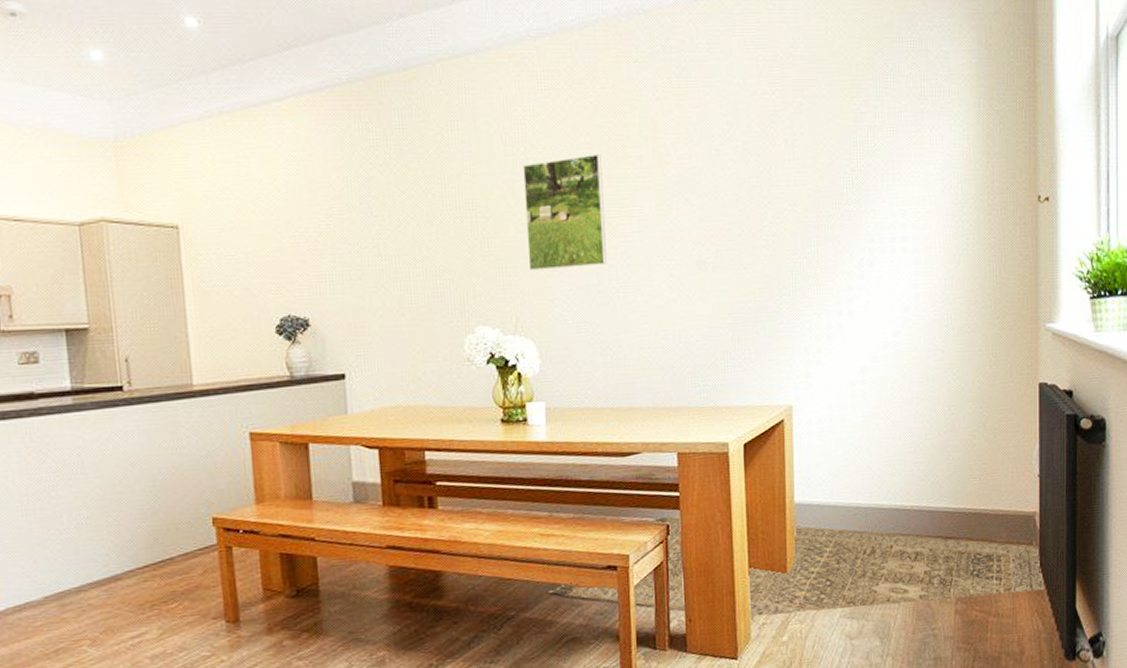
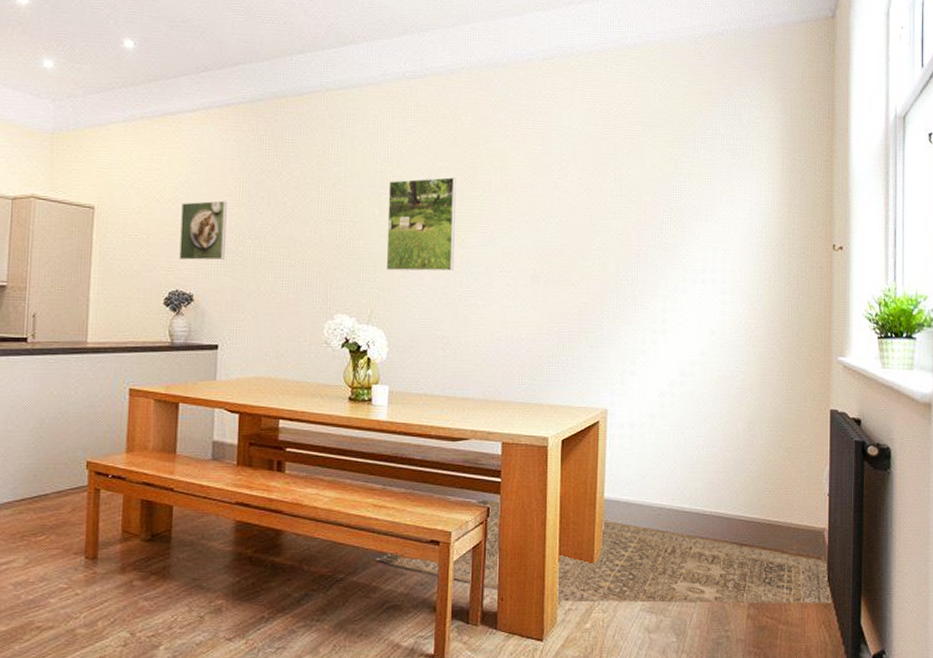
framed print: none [282,205,340,279] -> present [179,200,227,261]

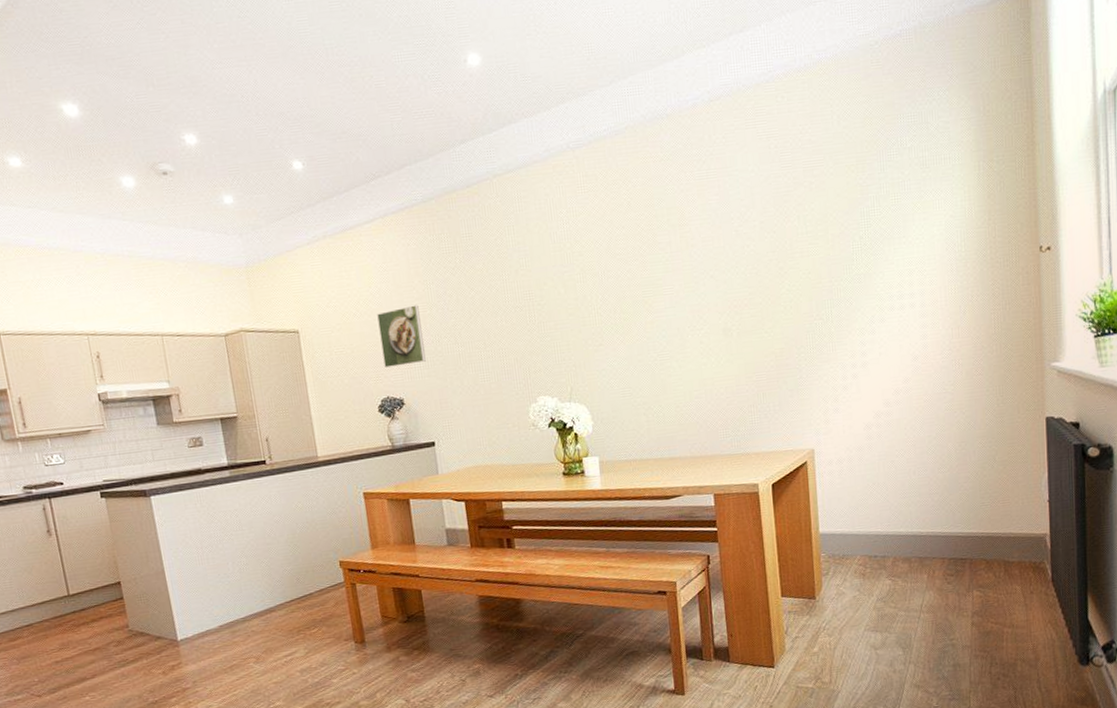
rug: present [375,499,832,604] -> none [609,548,1058,632]
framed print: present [386,177,456,271] -> none [569,243,645,347]

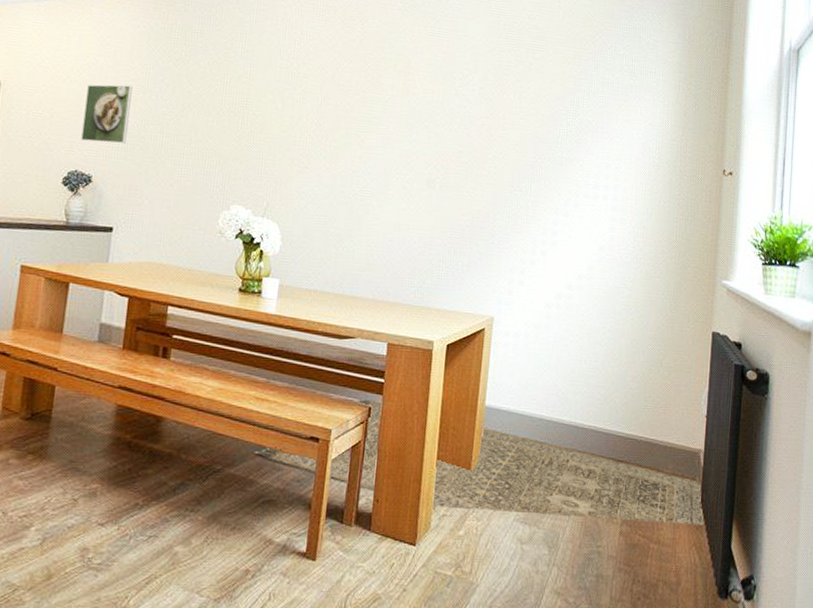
rug: none [609,548,1058,632] -> present [254,399,704,525]

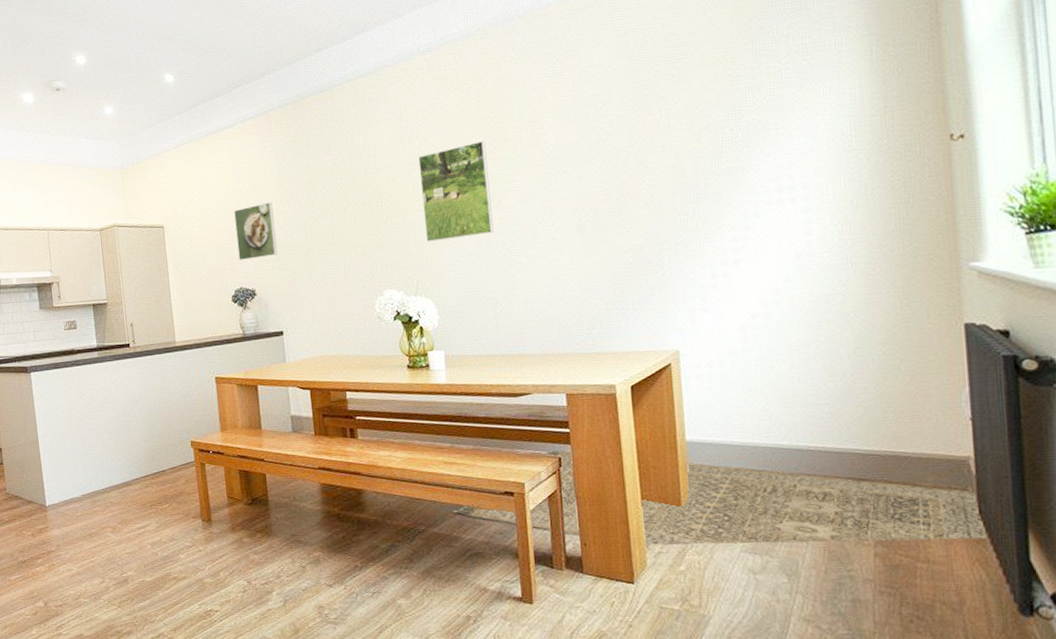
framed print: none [284,77,360,170] -> present [418,141,494,242]

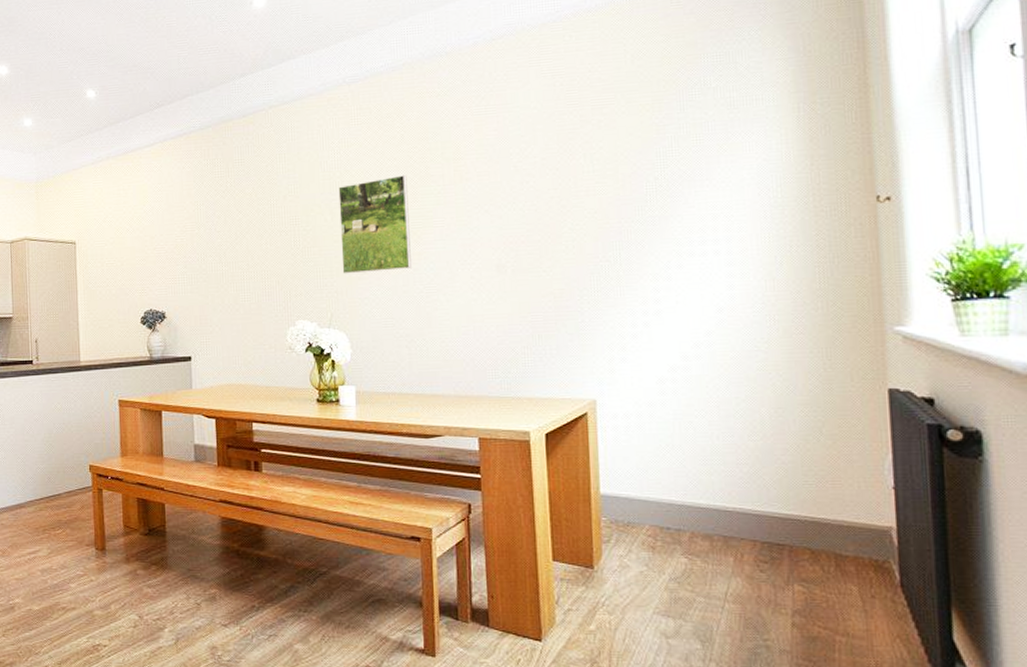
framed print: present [234,202,277,260] -> none [148,224,190,281]
rug: present [452,450,987,546] -> none [356,496,909,614]

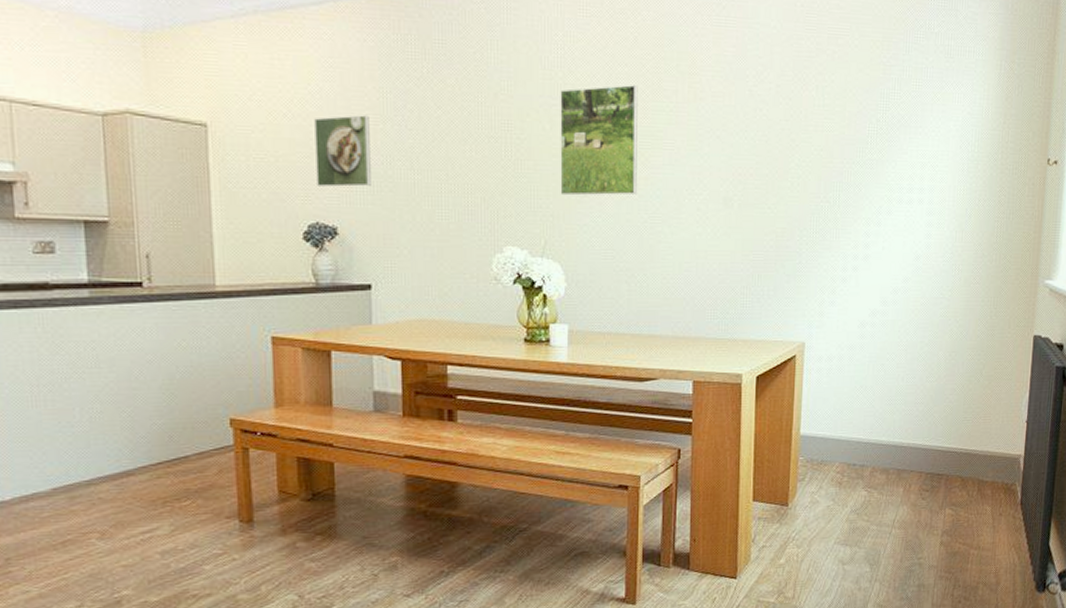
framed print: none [148,224,190,281] -> present [314,115,371,187]

